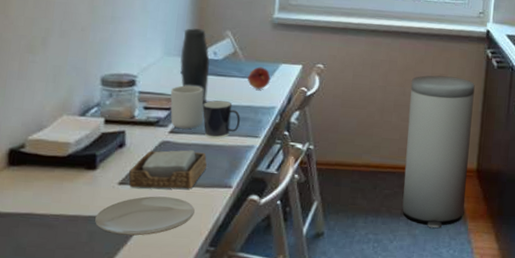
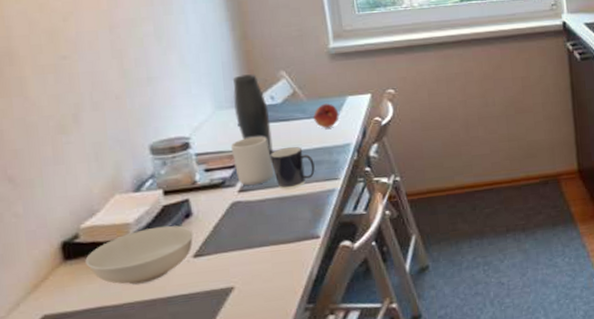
bowl: none [25,150,123,200] -> present [85,225,194,285]
plate: present [95,196,195,236] -> none [175,259,284,311]
napkin holder: present [129,150,207,189] -> none [203,206,287,258]
pedal bin: present [402,75,475,229] -> none [492,77,573,240]

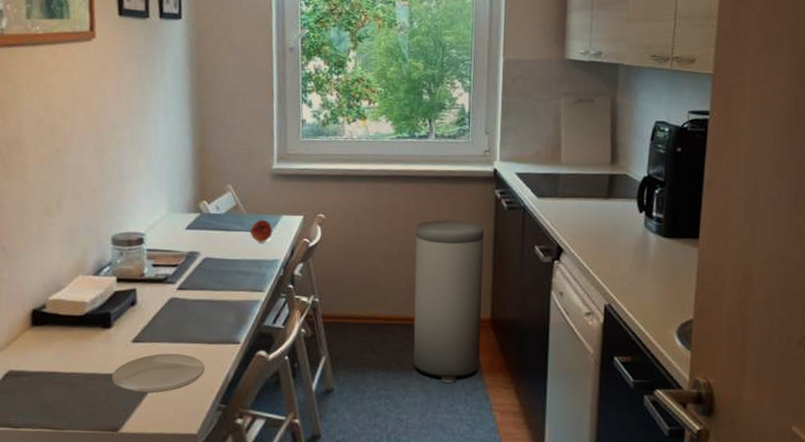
bowl: present [85,225,194,285] -> none [47,309,136,358]
plate: none [175,259,284,311] -> present [112,353,205,393]
cup: present [230,136,274,186] -> none [176,241,209,286]
vase: present [232,74,273,155] -> none [184,184,213,259]
mug: present [269,146,315,190] -> none [207,254,245,294]
pedal bin: none [492,77,573,240] -> present [413,220,484,384]

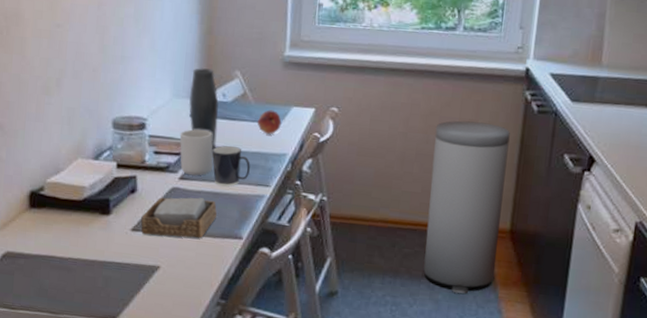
plate: present [112,353,205,393] -> none [110,244,205,284]
napkin holder: none [141,306,214,346] -> present [141,197,217,238]
cup: none [176,241,209,286] -> present [179,129,213,176]
vase: none [184,184,213,259] -> present [188,68,219,149]
mug: none [207,254,245,294] -> present [211,145,250,187]

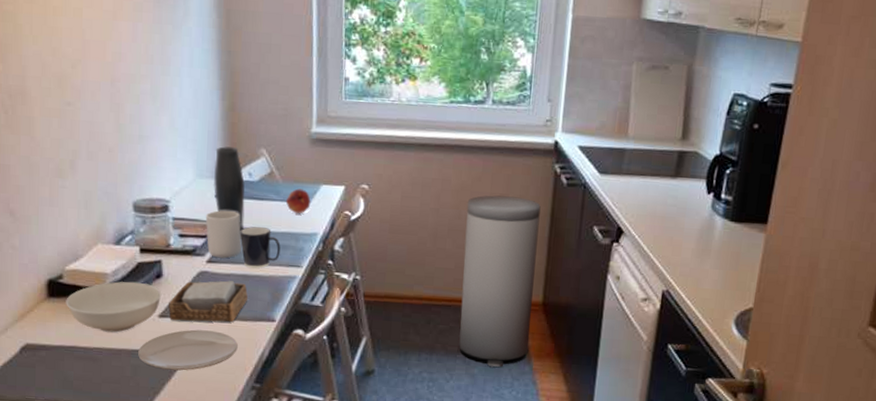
bowl: none [45,195,135,244] -> present [66,281,162,333]
plate: none [110,244,205,284] -> present [138,329,238,371]

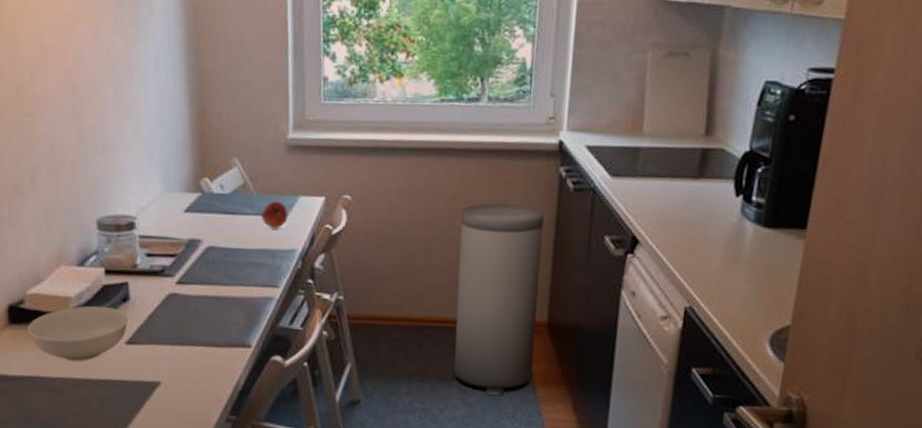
plate: present [138,329,238,371] -> none [105,357,211,402]
napkin holder: present [168,280,248,323] -> none [136,303,221,349]
cup: present [205,210,242,259] -> none [174,226,214,279]
vase: present [213,146,245,231] -> none [182,156,217,248]
mug: present [239,226,280,269] -> none [211,243,256,290]

